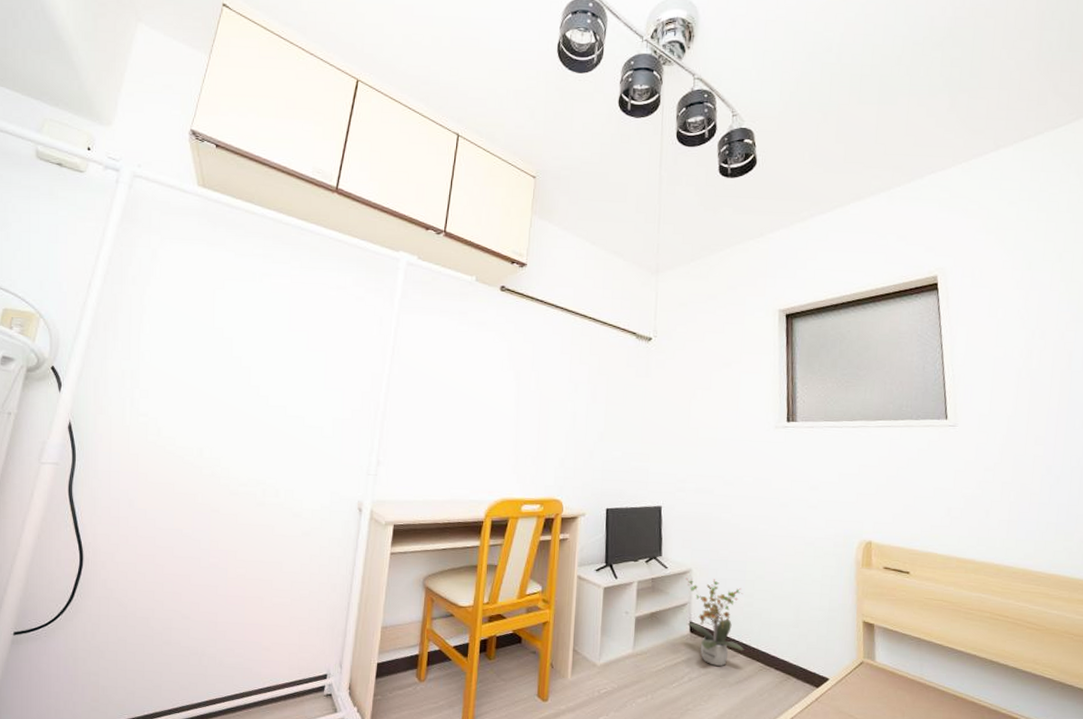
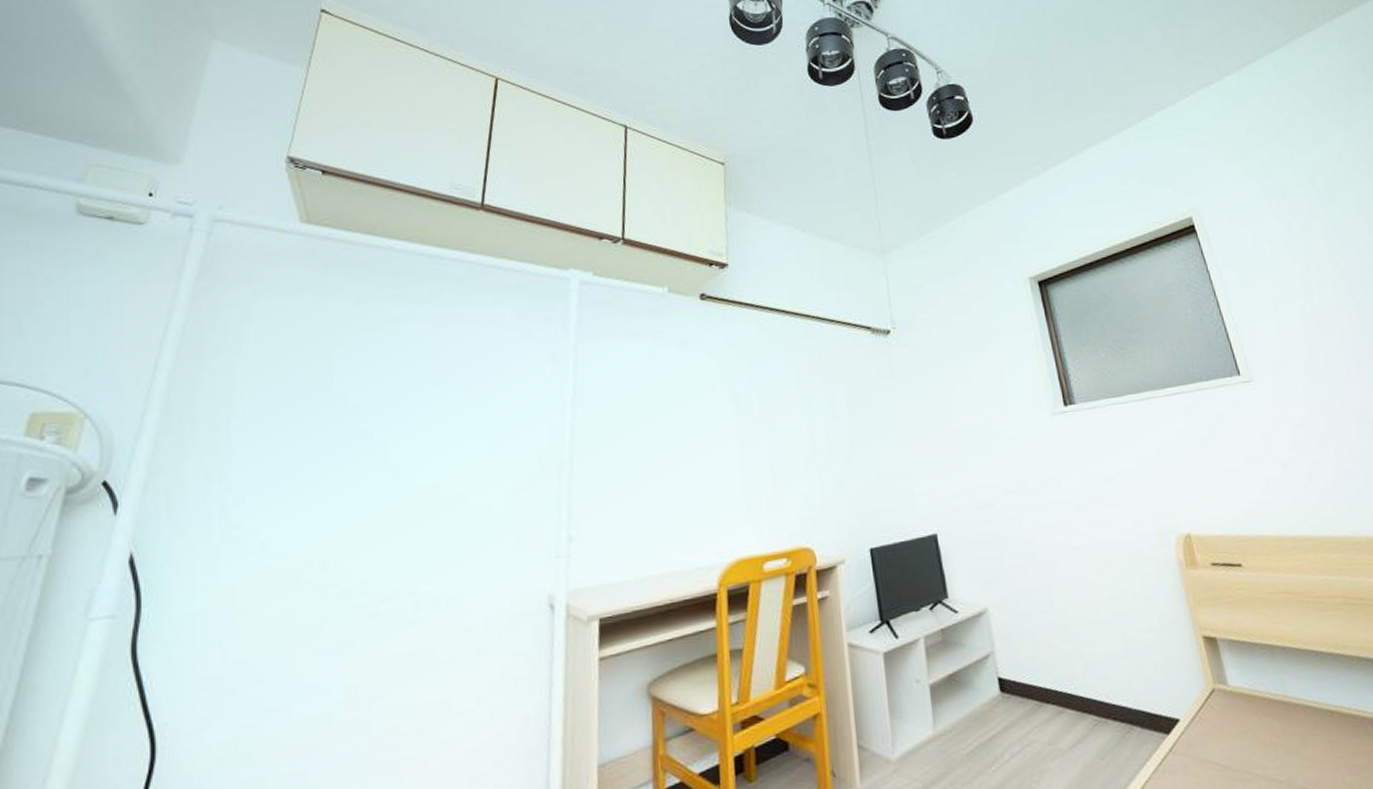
potted plant: present [686,577,744,666] -> none [982,615,1071,731]

